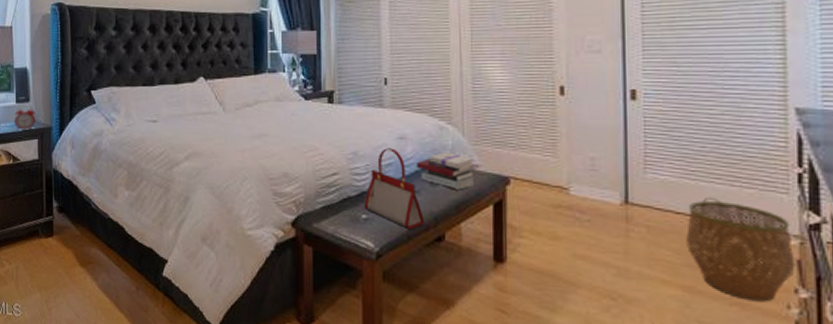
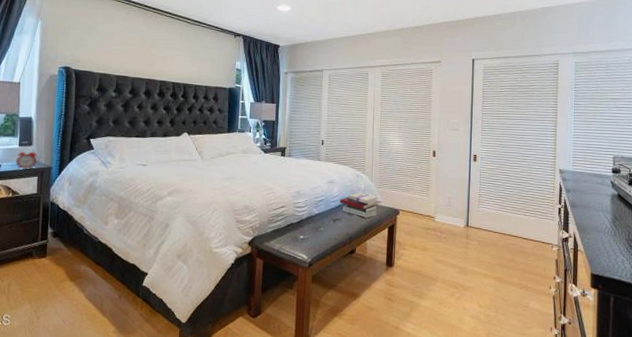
handbag: present [364,148,424,230] -> none [302,189,343,246]
basket: present [686,196,796,302] -> none [499,222,555,285]

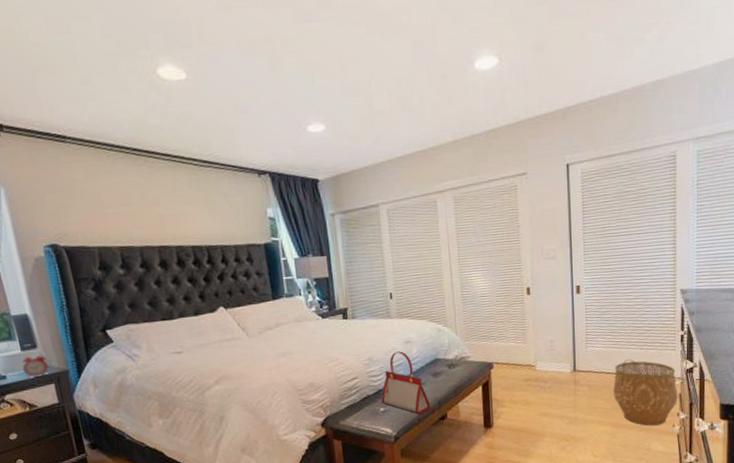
handbag: none [302,189,343,246] -> present [381,351,430,415]
books: present [340,193,378,219] -> none [421,349,468,379]
basket: none [499,222,555,285] -> present [613,358,678,426]

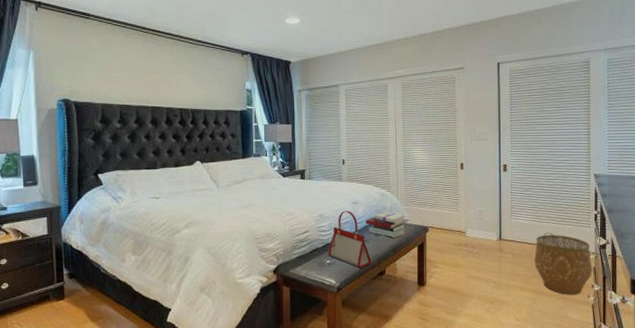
alarm clock: present [22,352,49,377] -> none [22,189,44,210]
books: none [421,349,468,379] -> present [365,212,406,238]

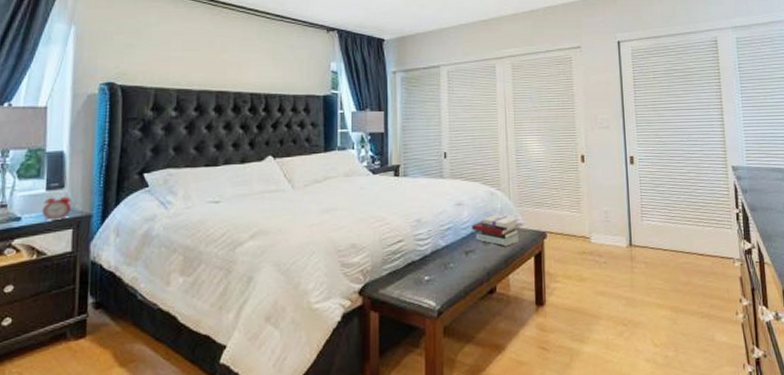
alarm clock: none [22,189,44,210] -> present [41,193,71,220]
handbag: present [328,211,371,269] -> none [427,214,479,287]
basket: present [534,232,593,295] -> none [671,235,739,313]

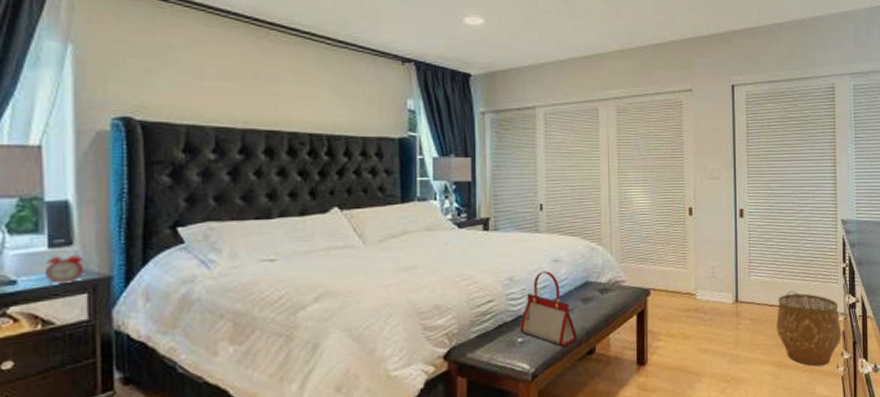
handbag: none [427,214,479,287] -> present [520,271,577,348]
books: present [472,214,520,247] -> none [570,271,622,306]
basket: none [671,235,739,313] -> present [776,290,842,367]

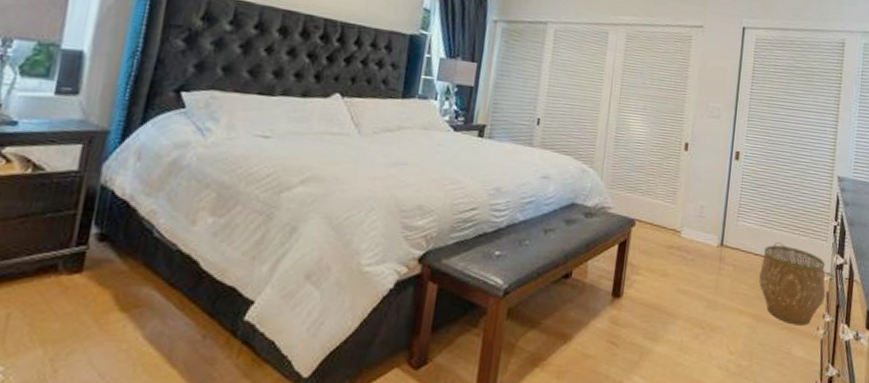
alarm clock: present [44,251,83,284] -> none [45,99,86,132]
handbag: present [520,271,577,348] -> none [499,186,556,267]

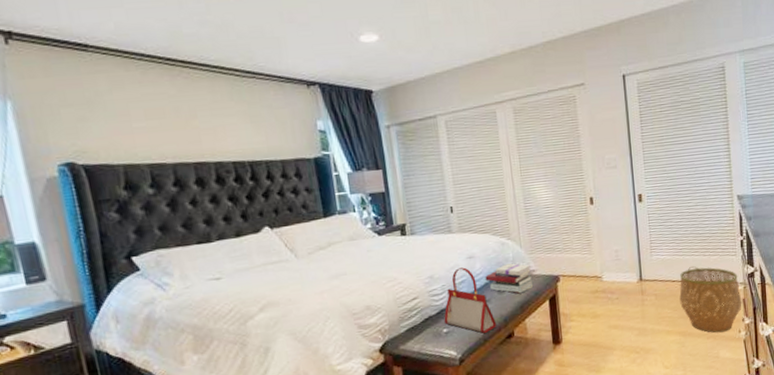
handbag: none [499,186,556,267] -> present [444,267,496,334]
books: none [555,193,607,230] -> present [485,263,534,294]

